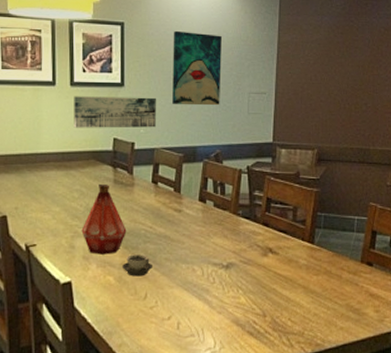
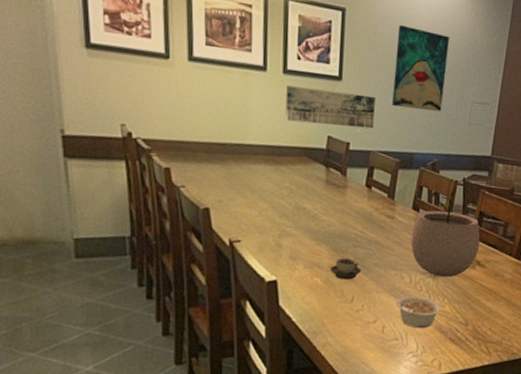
bottle: present [81,183,127,255] -> none [289,182,337,256]
legume: none [189,289,237,323] -> present [396,296,442,329]
plant pot: none [200,179,270,267] -> present [411,190,481,277]

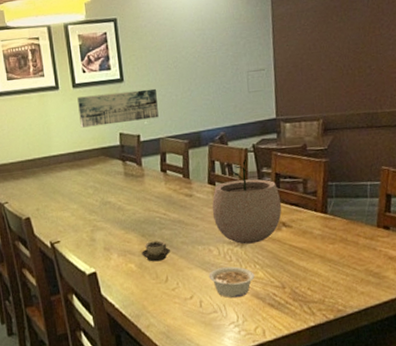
wall art: present [392,24,450,113] -> none [166,17,220,93]

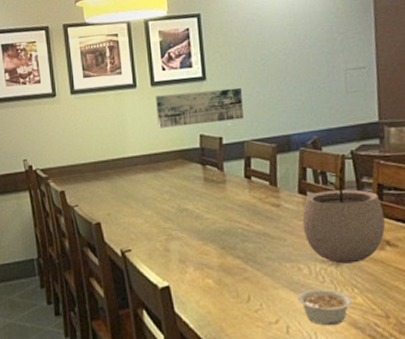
cup: present [141,240,171,262] -> none [220,254,255,278]

